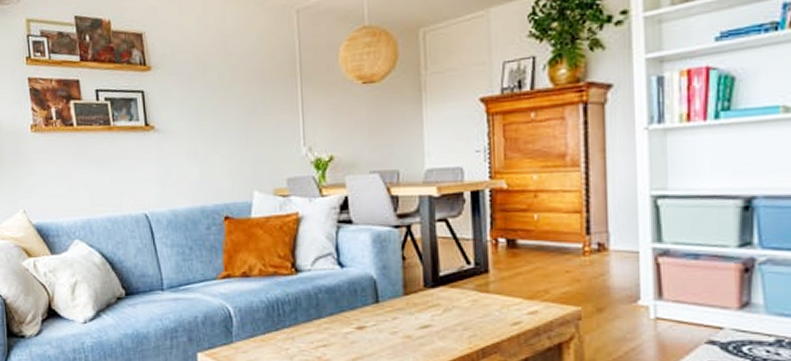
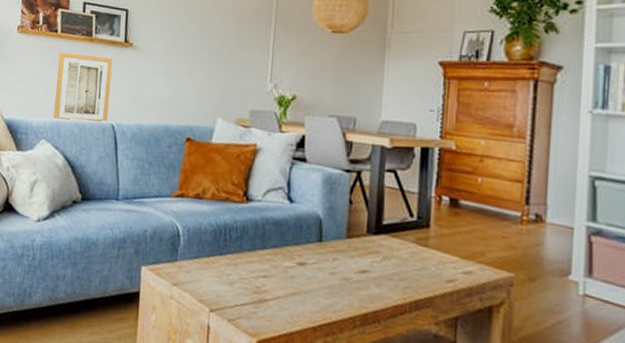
wall art: none [78,144,139,216] -> present [53,52,113,125]

